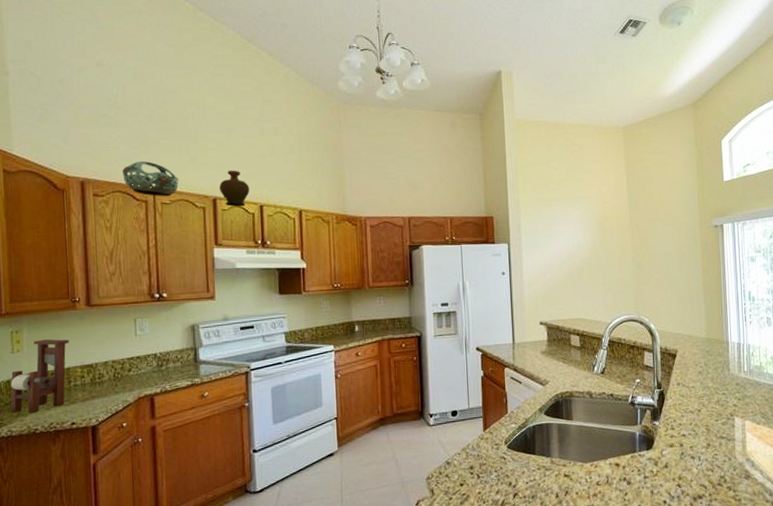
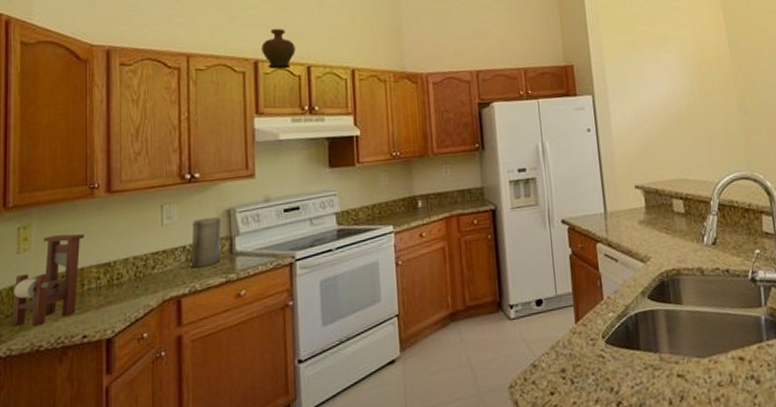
decorative basket: present [122,160,179,197] -> none [153,23,217,63]
canister: none [161,330,187,373] -> present [190,216,222,269]

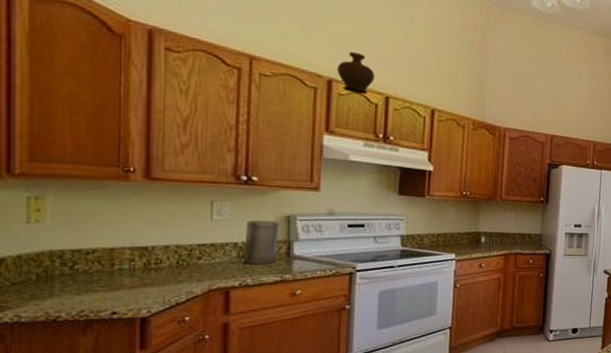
paper towel holder: present [11,234,84,327] -> none [20,211,116,297]

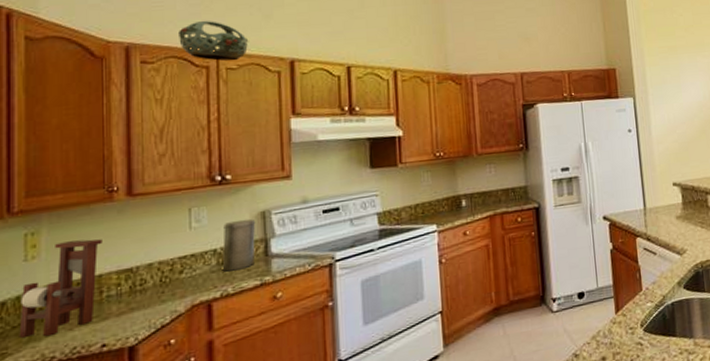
paper towel holder: none [20,211,116,297] -> present [19,239,102,338]
decorative basket: none [209,20,286,68] -> present [179,20,249,62]
decorative vase: present [337,51,375,95] -> none [298,27,335,70]

